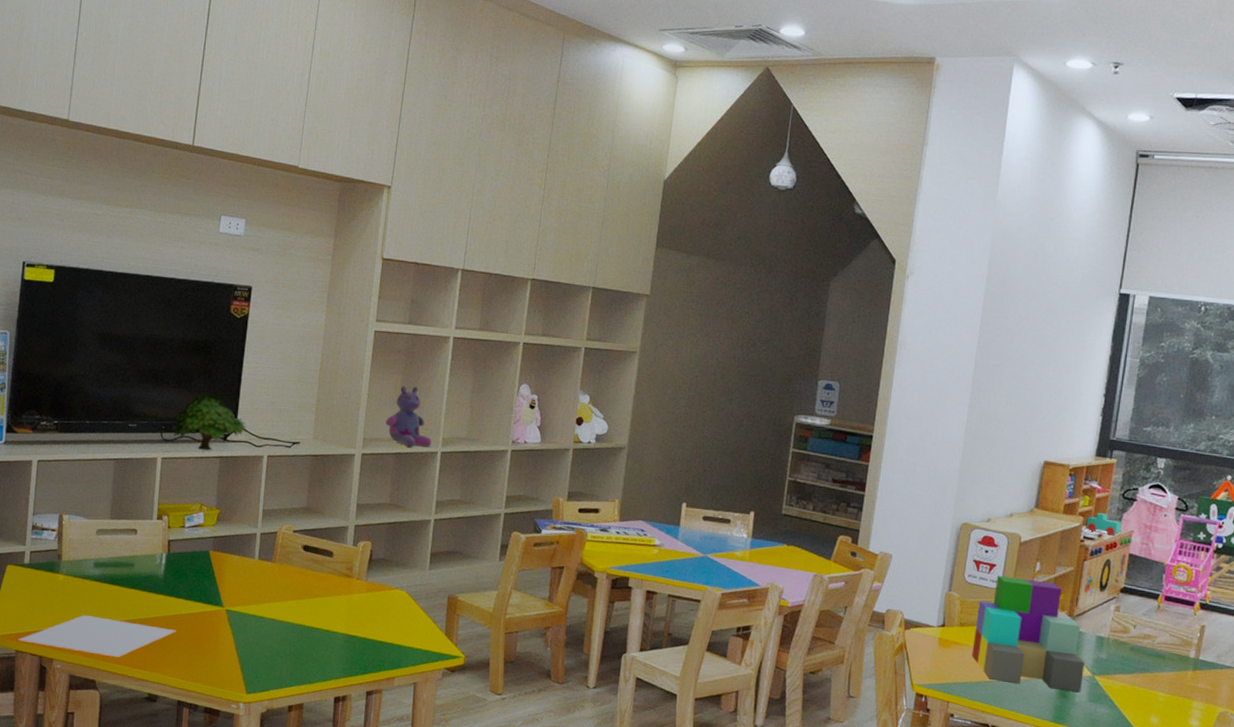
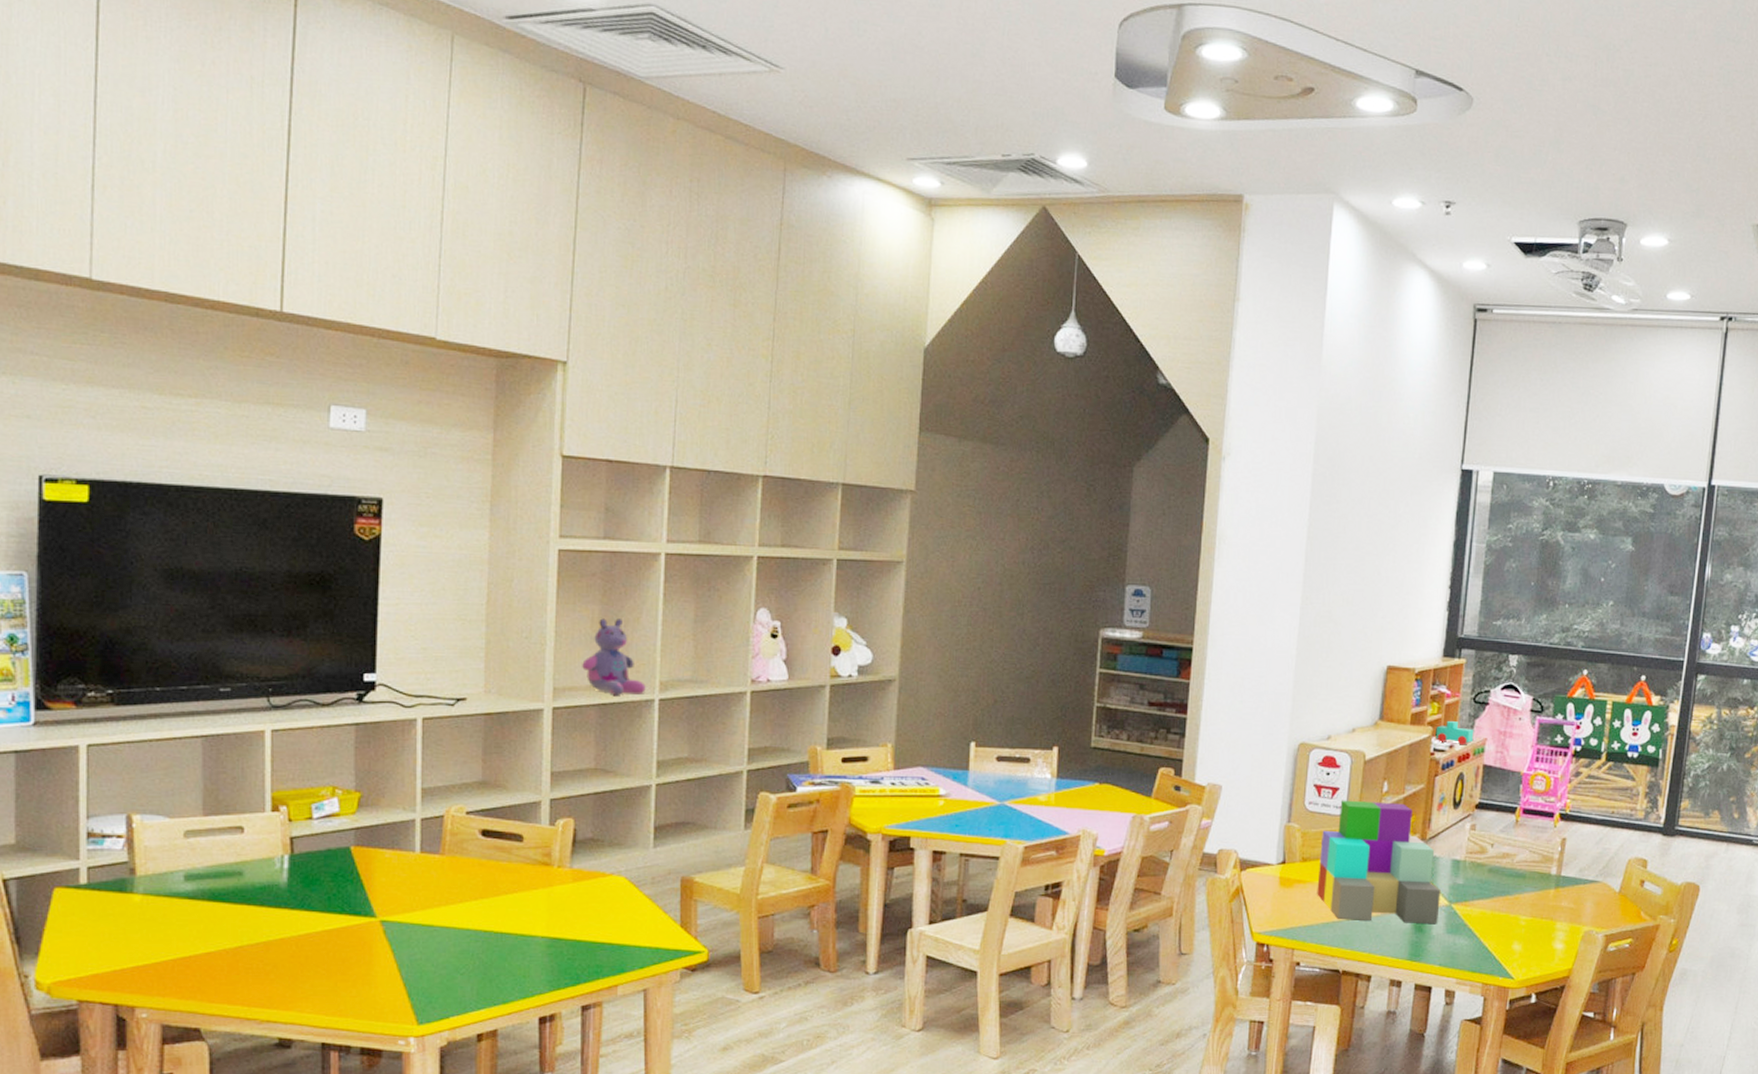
paper sheet: present [18,615,176,657] -> none [79,945,311,995]
plant: present [172,393,247,451] -> none [283,642,390,716]

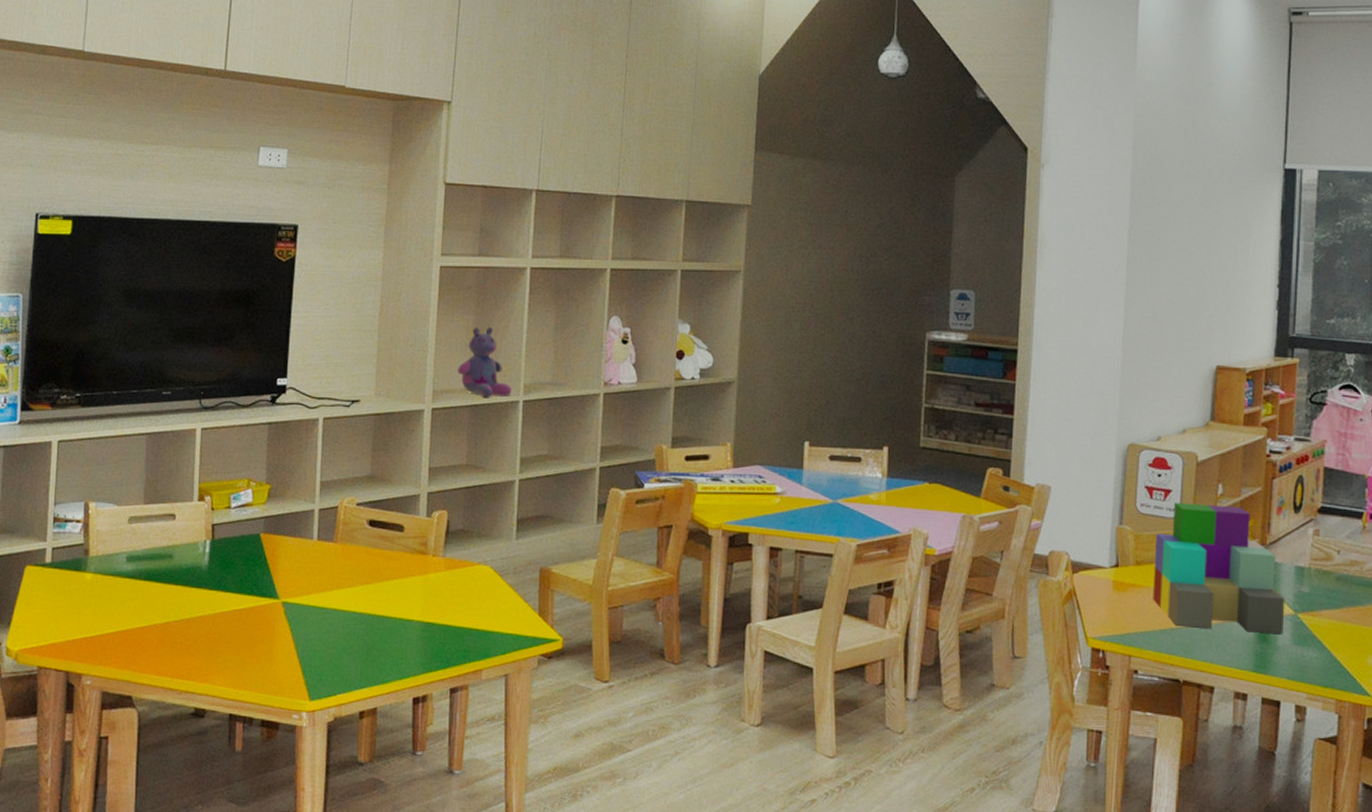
toy truck: present [1435,720,1474,745] -> none [1271,421,1312,447]

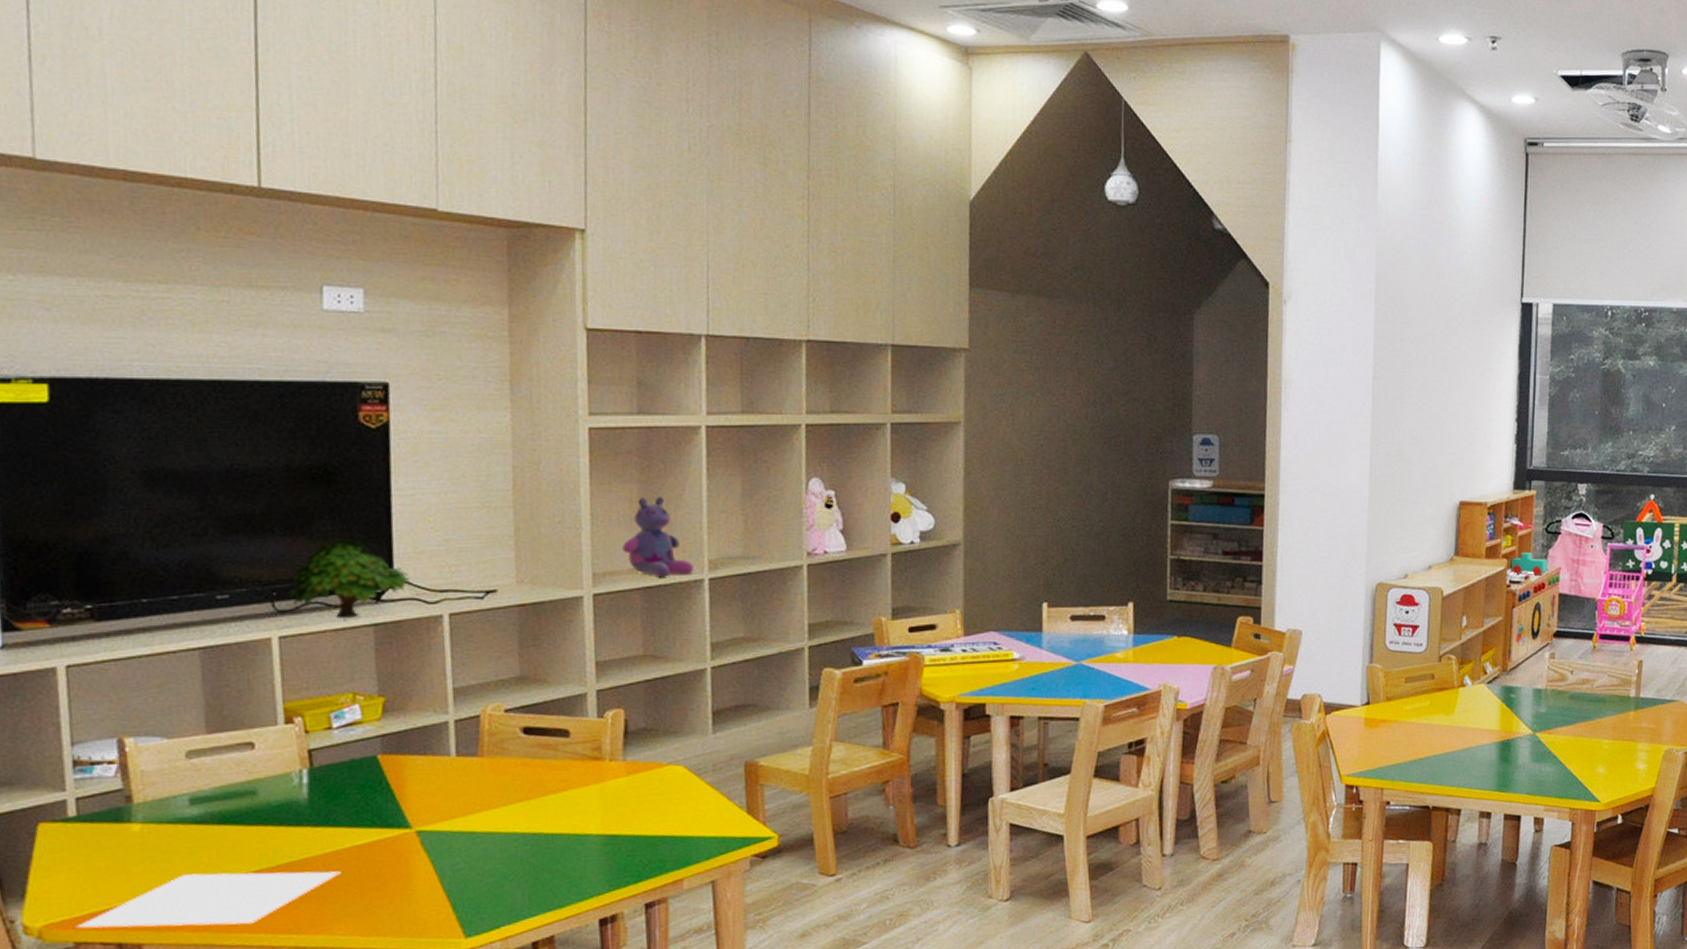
paper sheet: none [40,619,224,666] -> present [75,871,340,928]
plant: none [212,351,298,416] -> present [290,539,411,618]
toy blocks: present [1153,502,1285,635] -> none [1402,636,1524,756]
toy truck: none [1271,421,1312,447] -> present [1511,551,1548,576]

